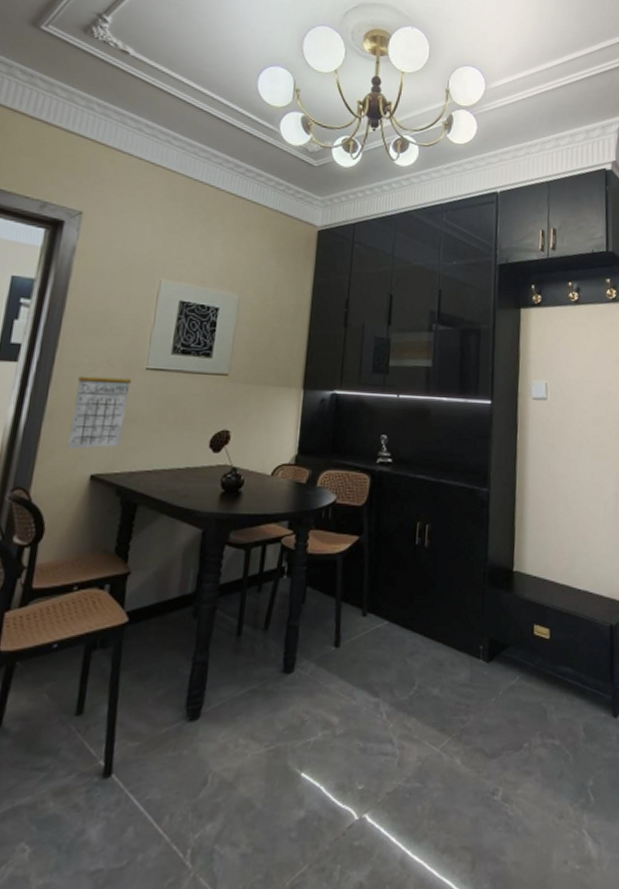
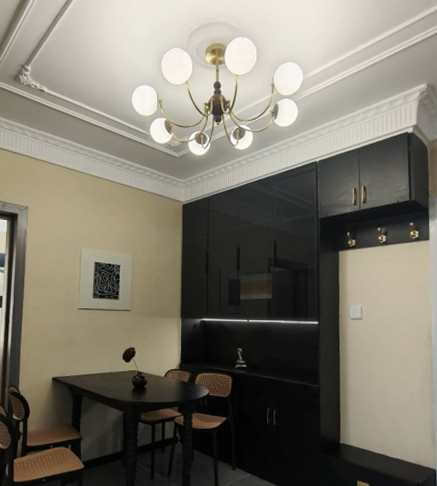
calendar: present [68,364,131,449] -> none [37,307,70,362]

